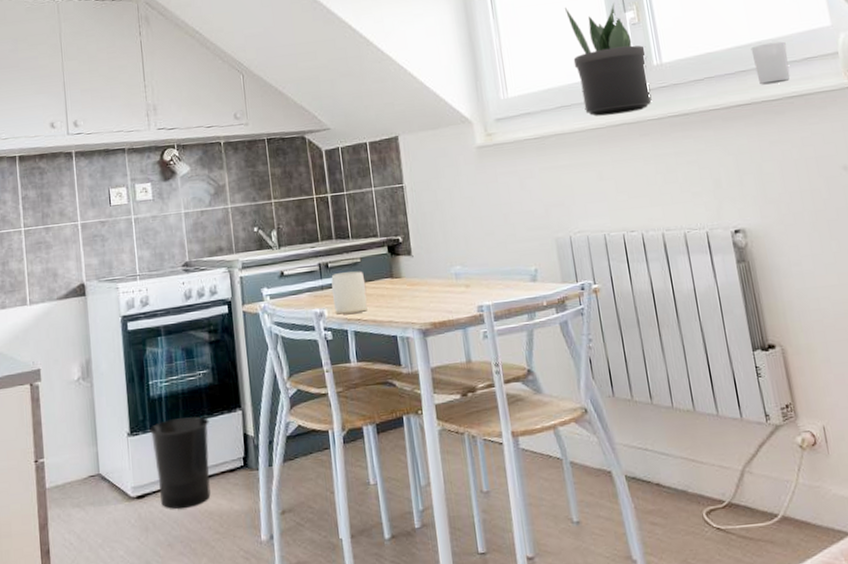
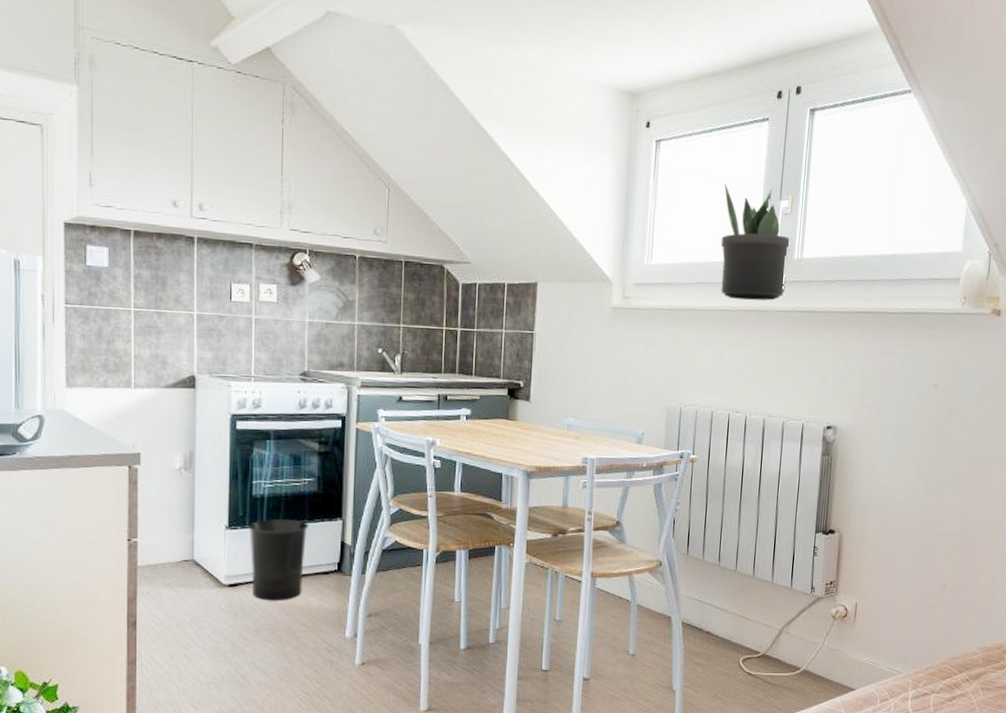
mug: present [331,271,368,315] -> none [446,406,481,447]
candle holder: present [750,41,790,85] -> none [884,257,918,298]

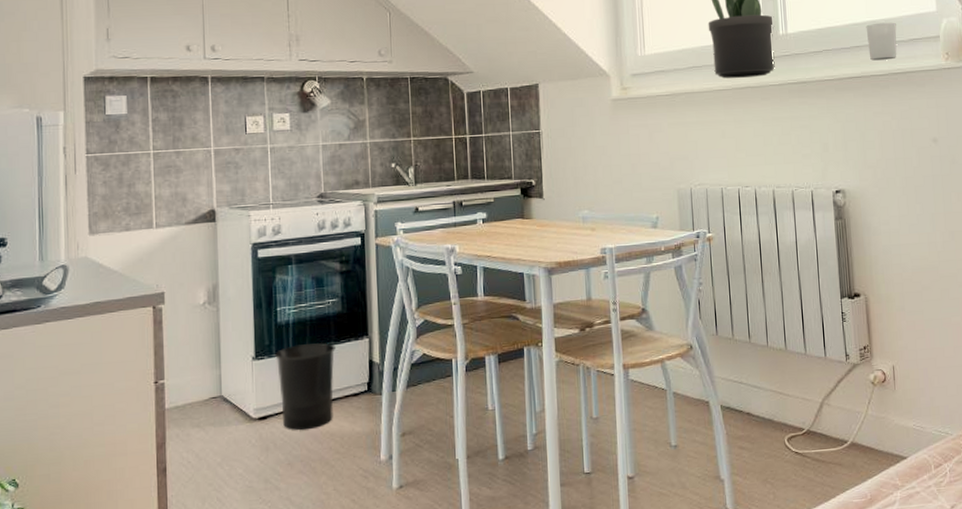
candle holder: none [884,257,918,298] -> present [866,22,897,61]

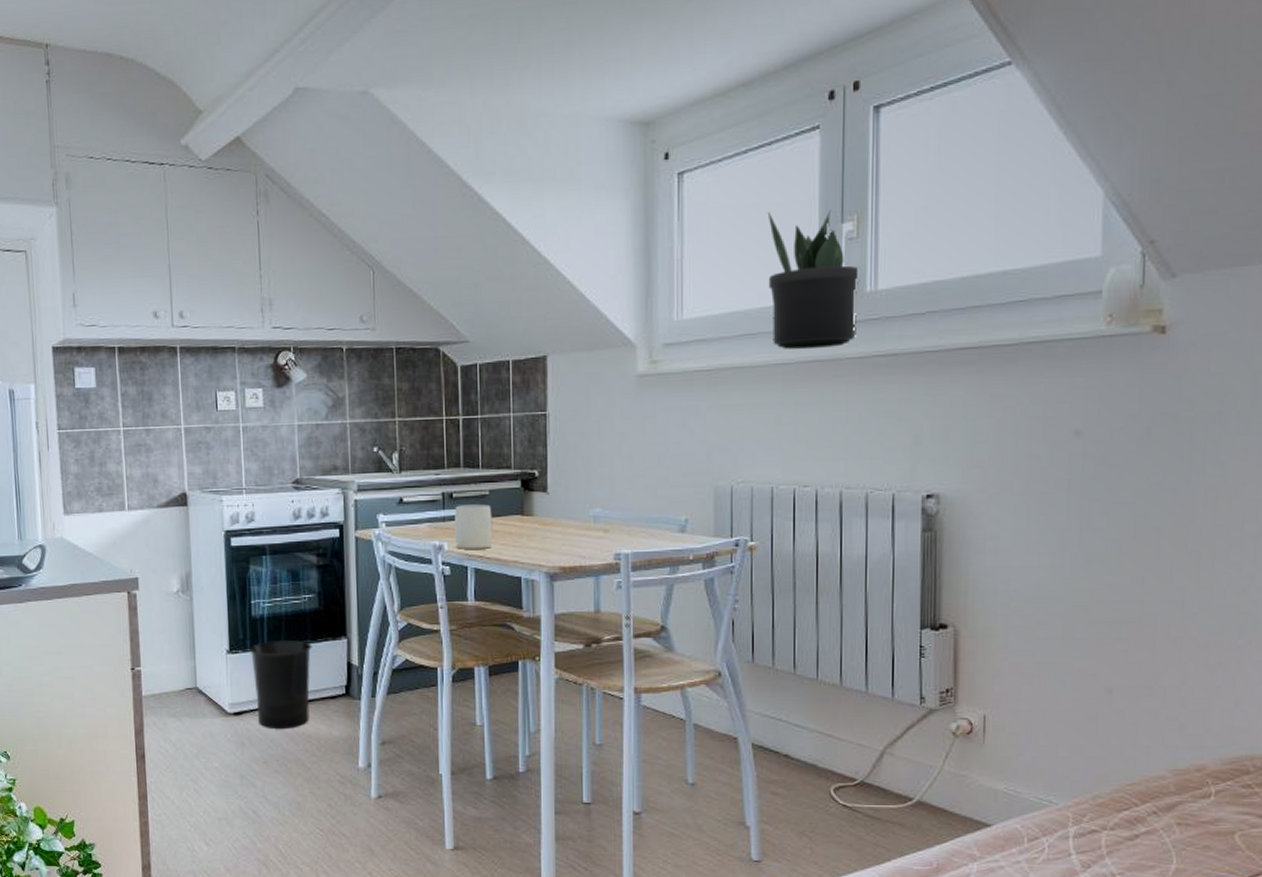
mug: none [464,210,498,251] -> present [453,504,493,549]
candle holder: present [866,22,897,61] -> none [991,272,1038,326]

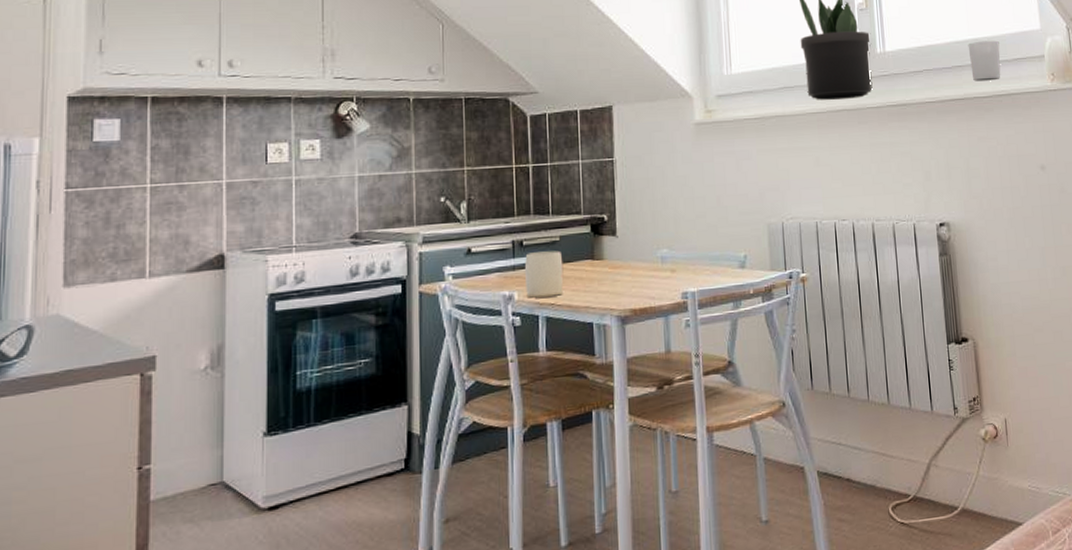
waste bin: present [250,641,312,728] -> none [292,412,367,521]
candle holder: none [991,272,1038,326] -> present [968,40,1001,81]

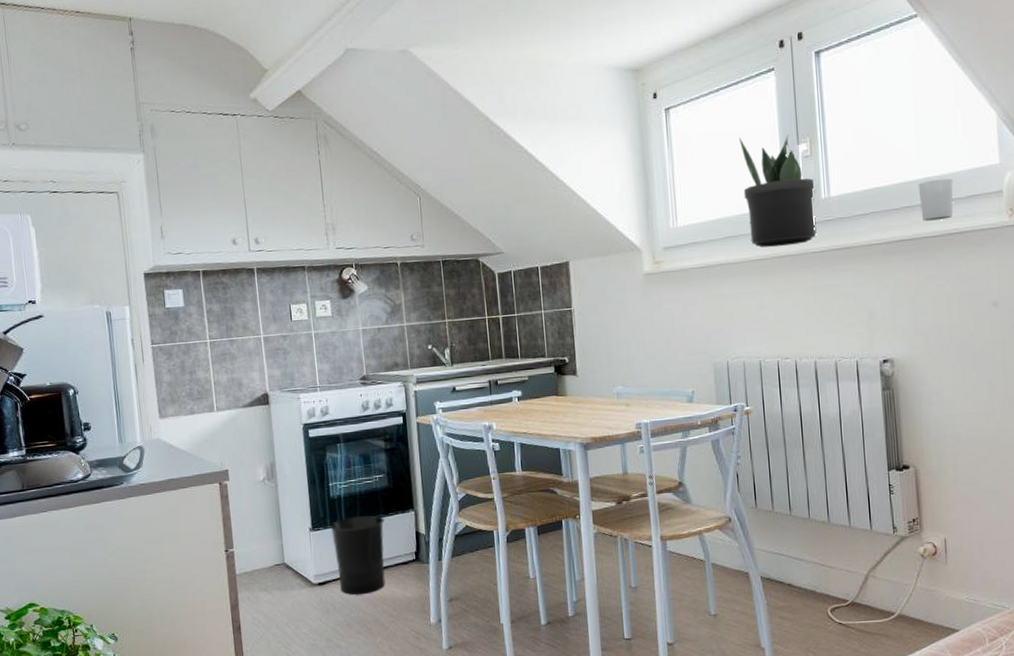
waste bin: none [292,412,367,521] -> present [330,515,385,595]
mug: present [524,250,564,298] -> none [500,388,534,428]

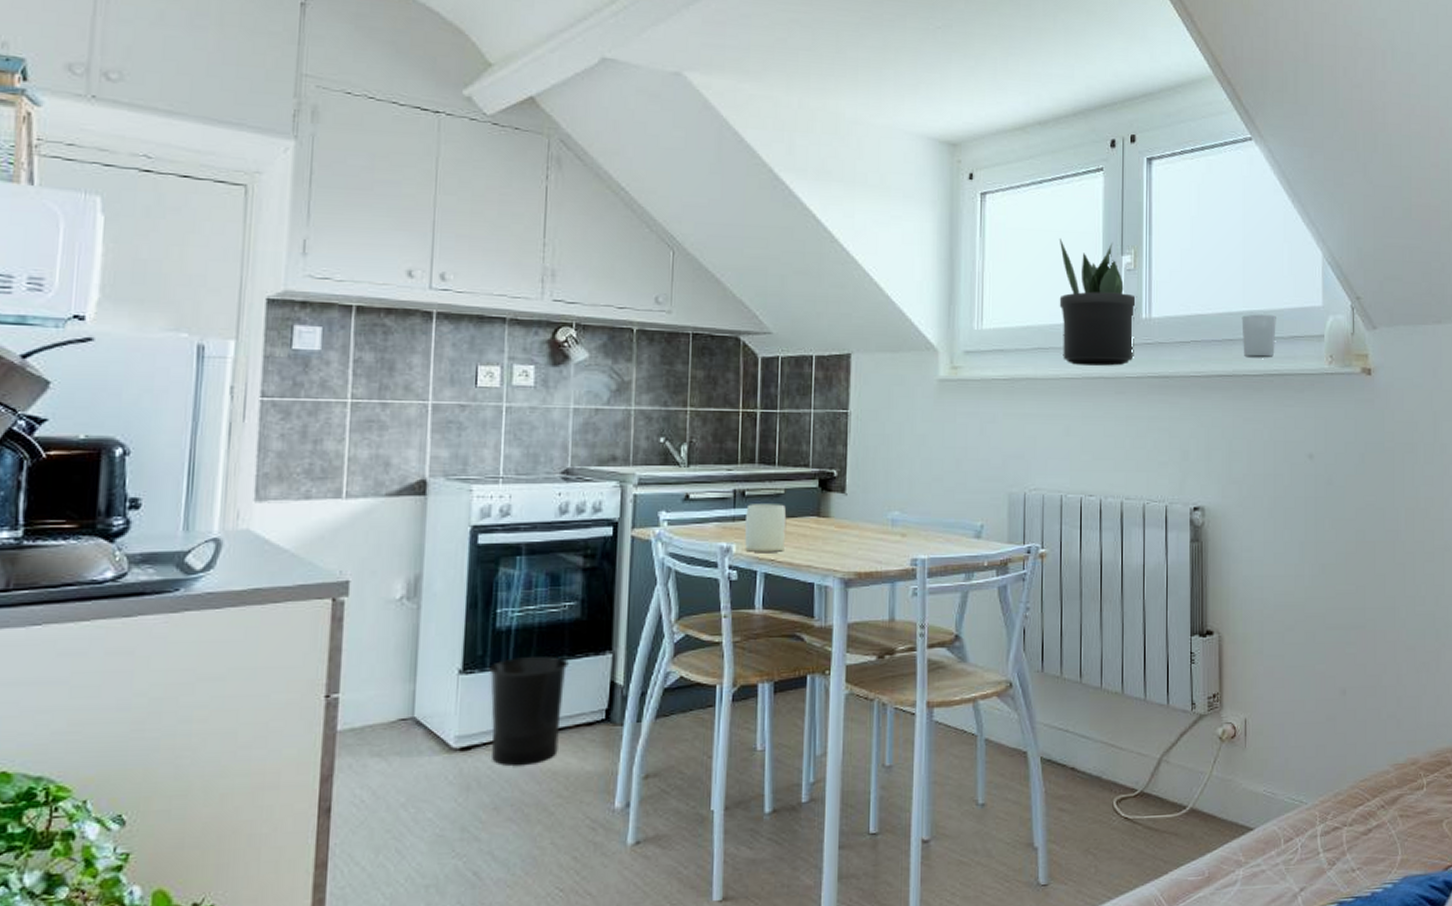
mug: none [500,388,534,428] -> present [744,504,787,552]

